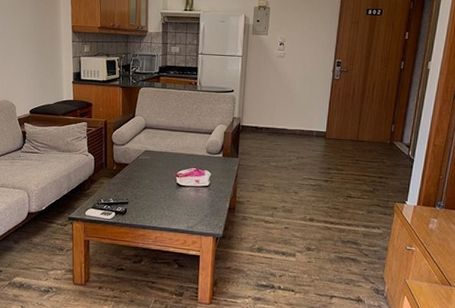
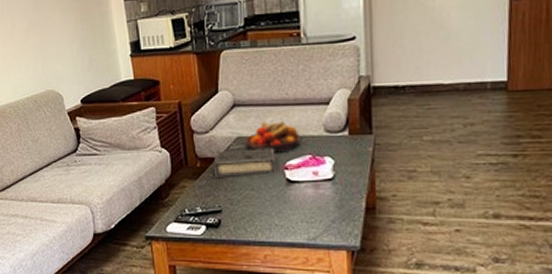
book: none [125,159,171,180] -> present [213,148,276,177]
fruit bowl: none [151,141,190,165] -> present [245,121,302,154]

